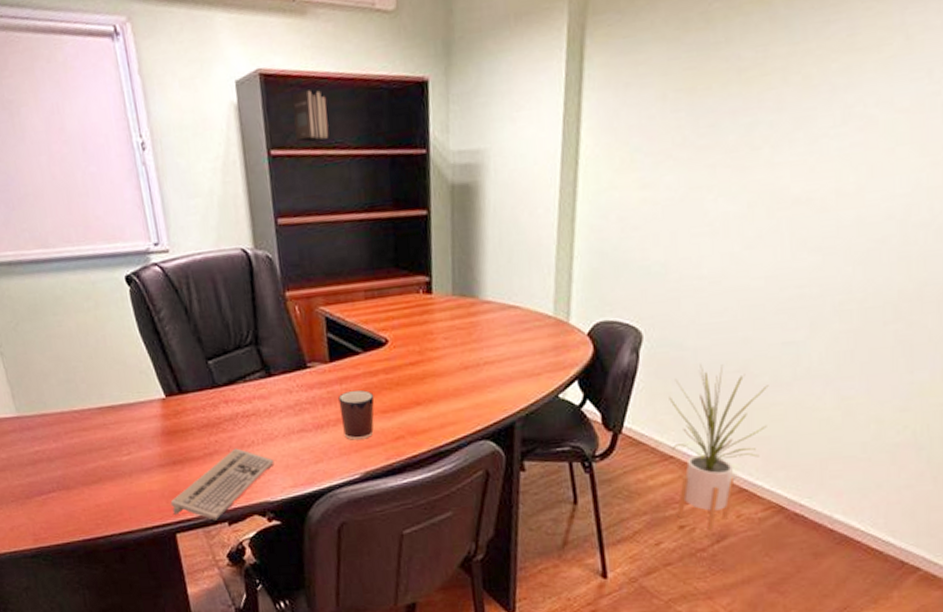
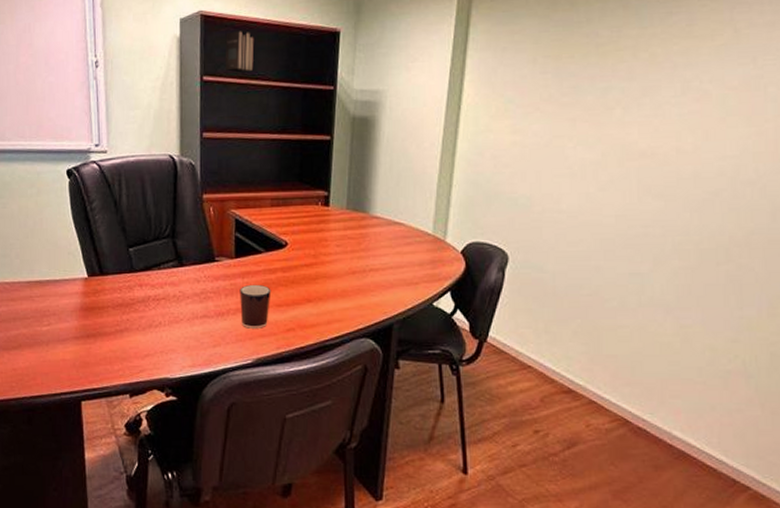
computer keyboard: present [170,448,274,520] -> none [80,327,177,392]
house plant: present [669,364,769,531] -> none [529,286,617,438]

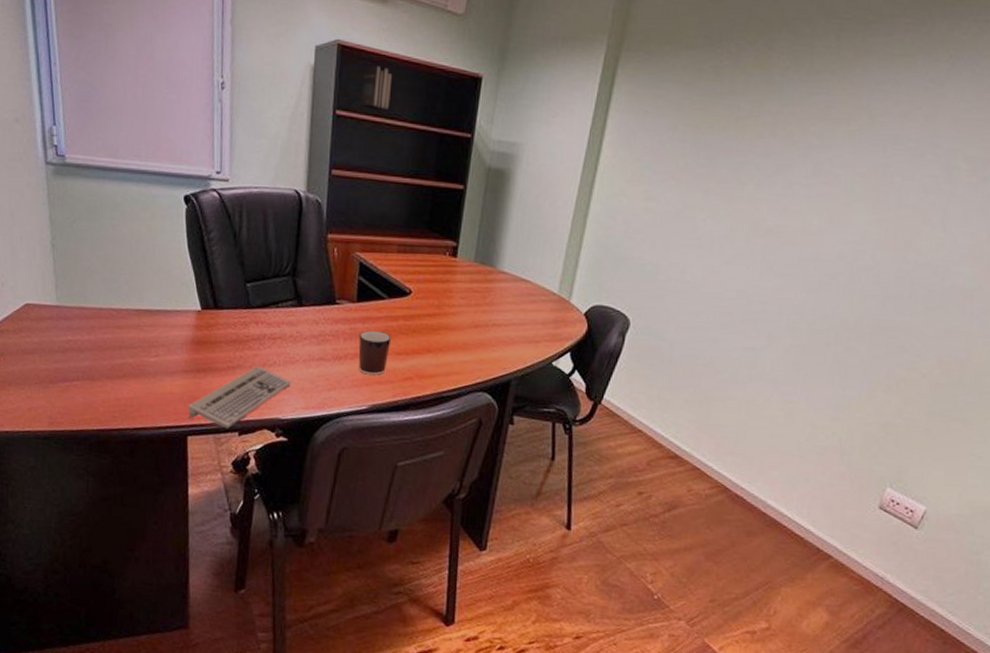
computer keyboard: none [80,327,177,392] -> present [187,366,291,429]

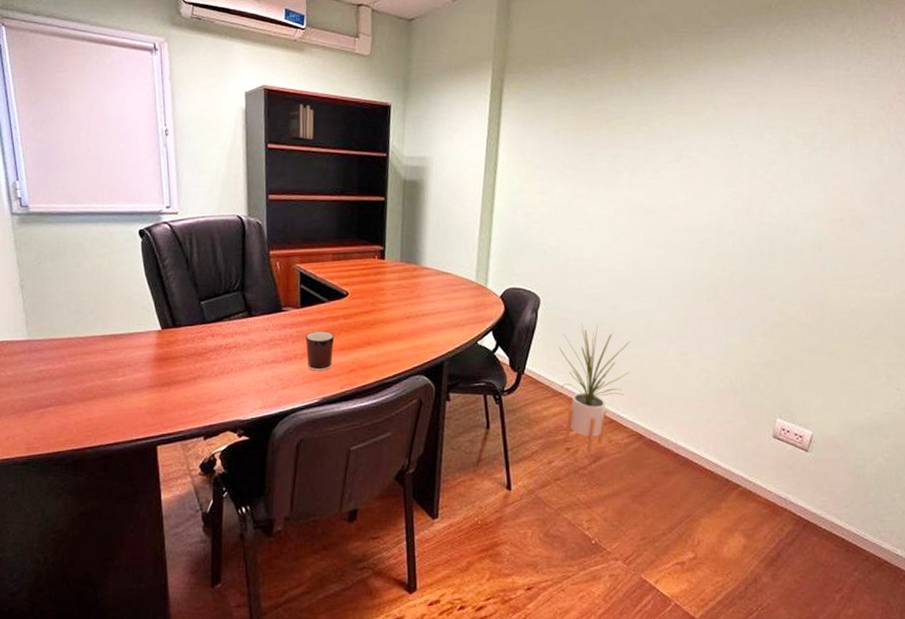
computer keyboard: present [187,366,291,429] -> none [155,374,248,435]
house plant: none [638,355,728,500] -> present [559,324,630,453]

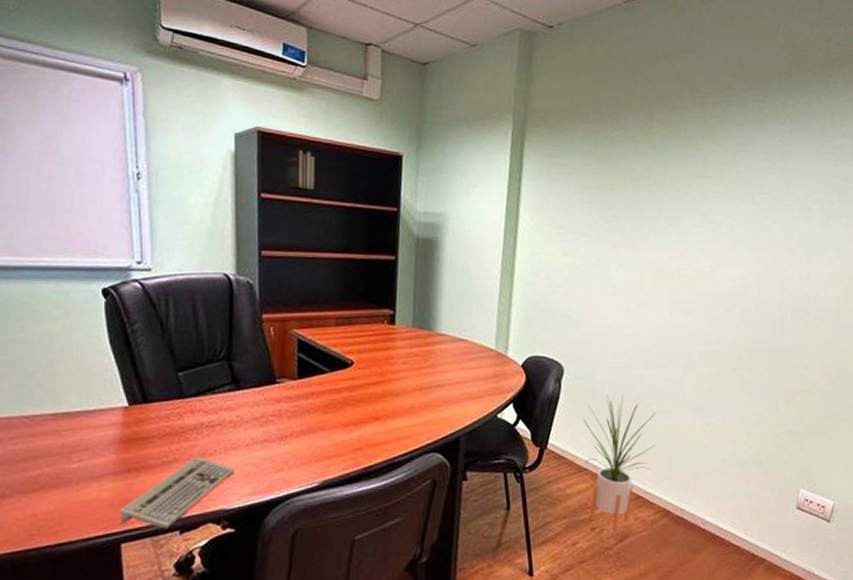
computer keyboard: none [155,374,248,435] -> present [119,457,235,529]
mug: present [305,330,335,371] -> none [303,404,337,451]

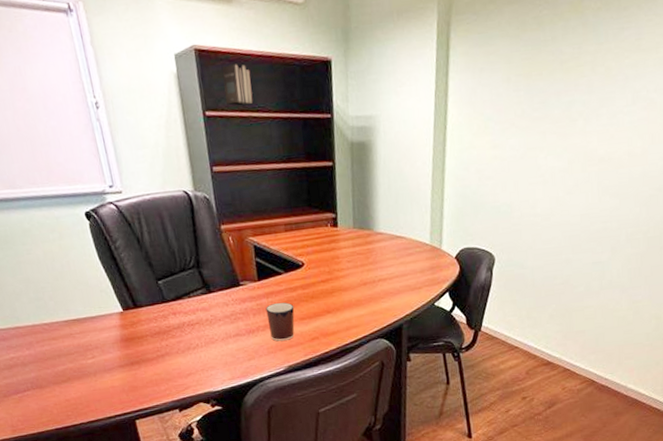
computer keyboard: present [119,457,235,529] -> none [130,350,215,408]
mug: none [303,404,337,451] -> present [265,302,295,342]
house plant: present [583,394,656,532] -> none [514,279,584,400]

